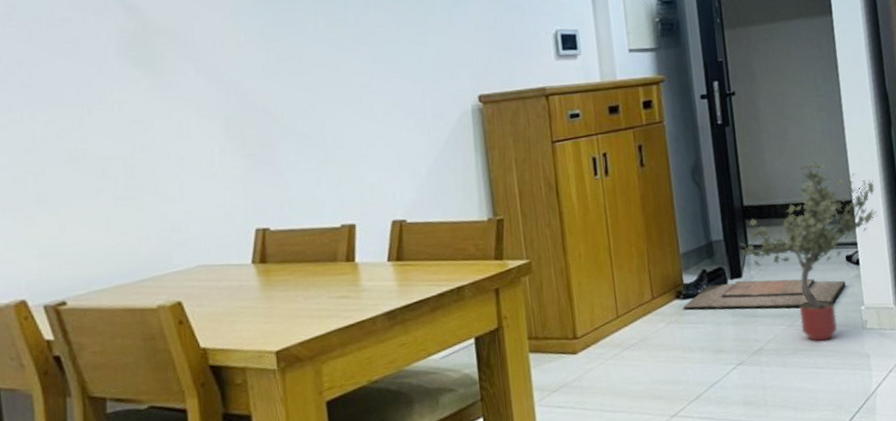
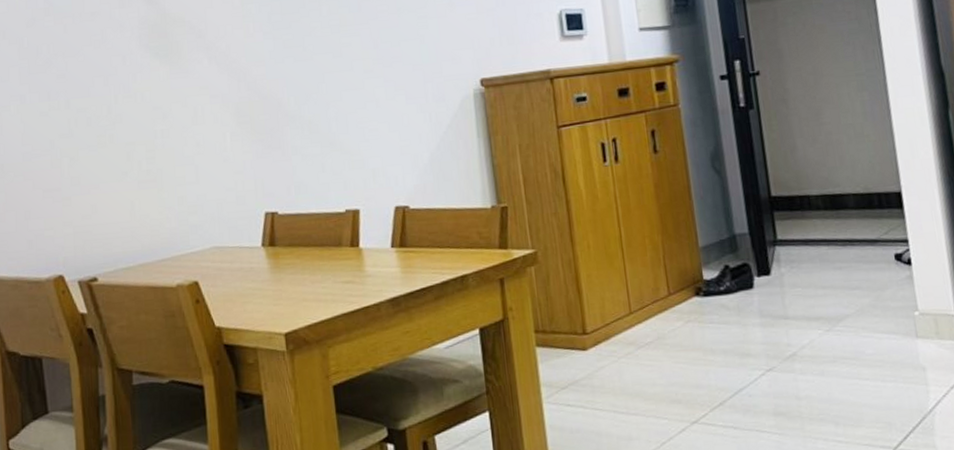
doormat: present [683,278,846,310] -> none [703,278,895,312]
potted tree: present [739,161,878,341] -> none [767,147,933,349]

